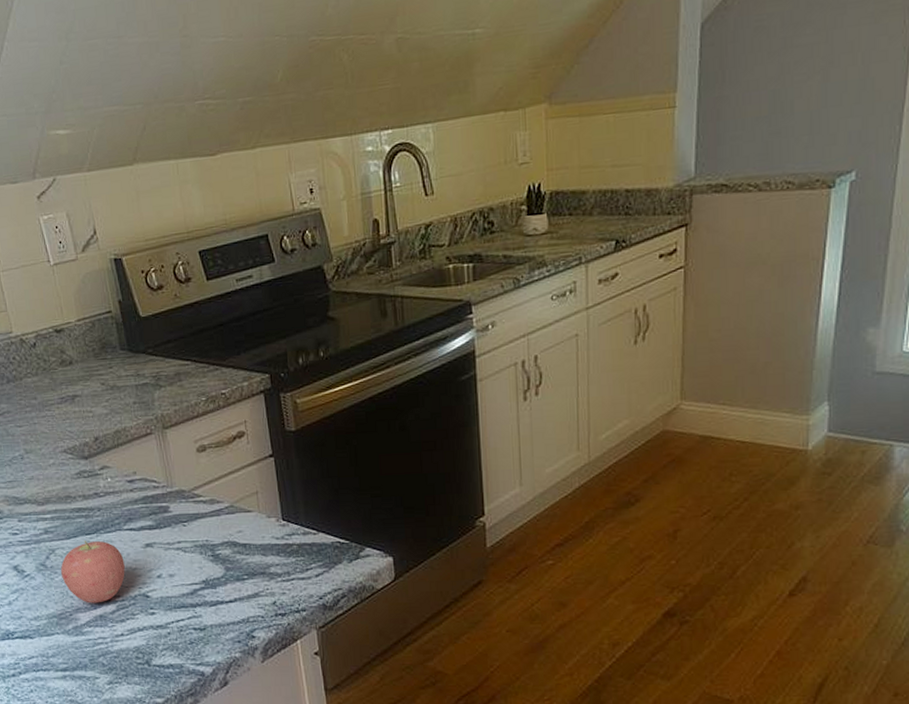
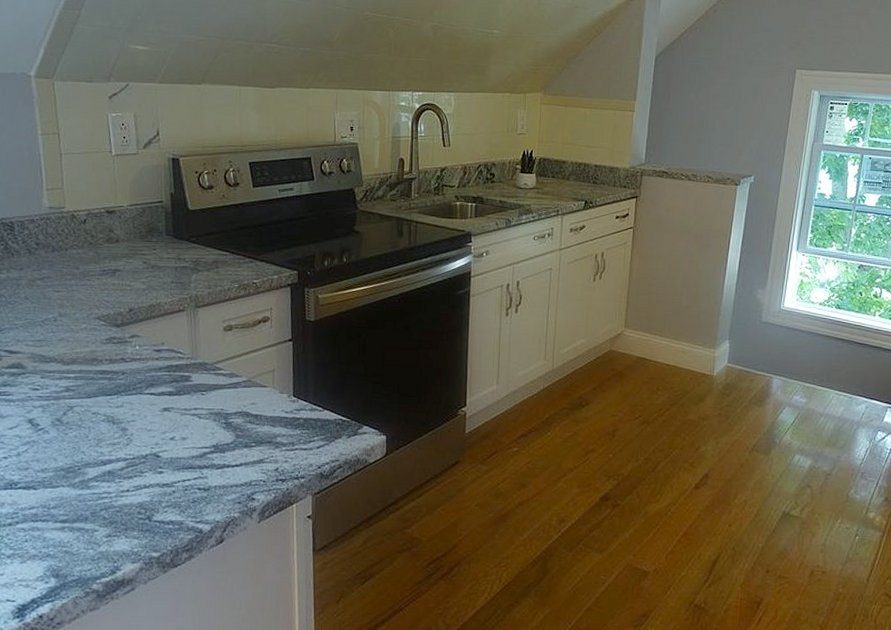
apple: present [61,541,125,603] -> none [76,401,141,460]

